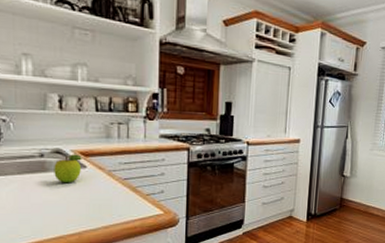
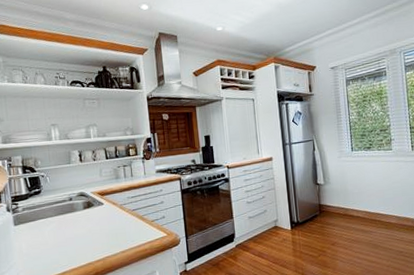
fruit: present [54,154,82,184] -> none [80,194,100,219]

